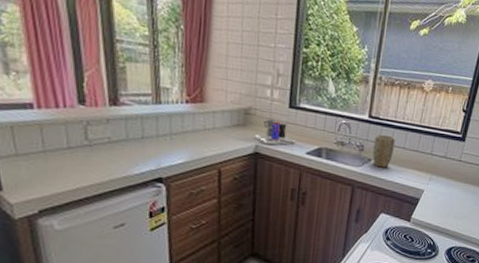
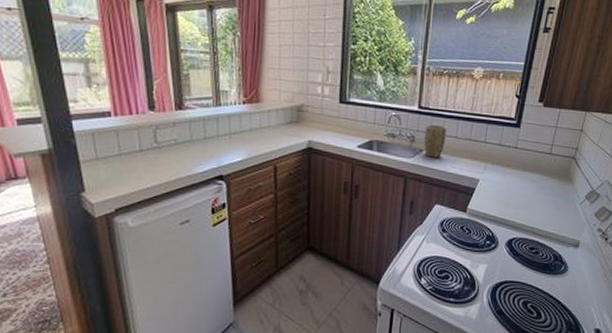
coffee maker: present [253,119,296,145] -> none [306,115,347,140]

